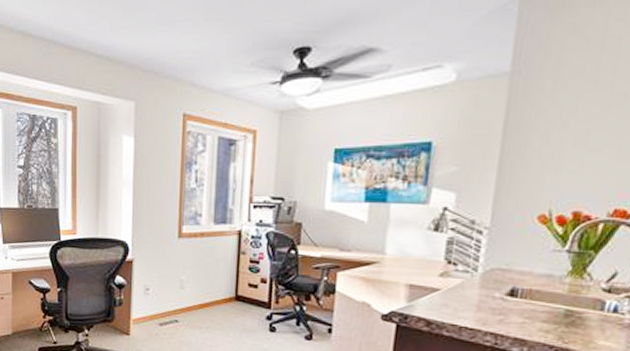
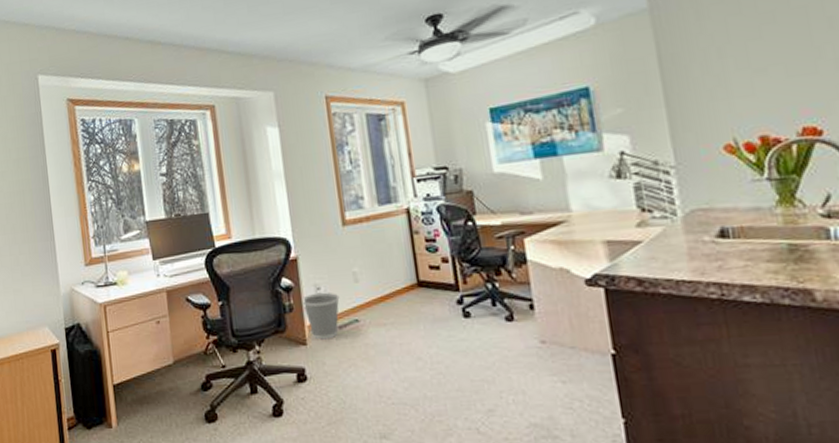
wastebasket: none [131,293,165,333] -> present [301,292,340,340]

